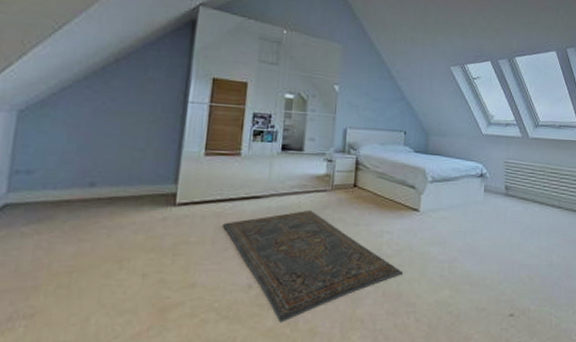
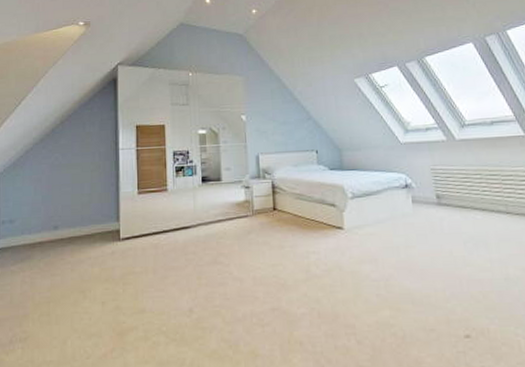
rug: present [223,211,403,323] -> none [161,236,336,345]

